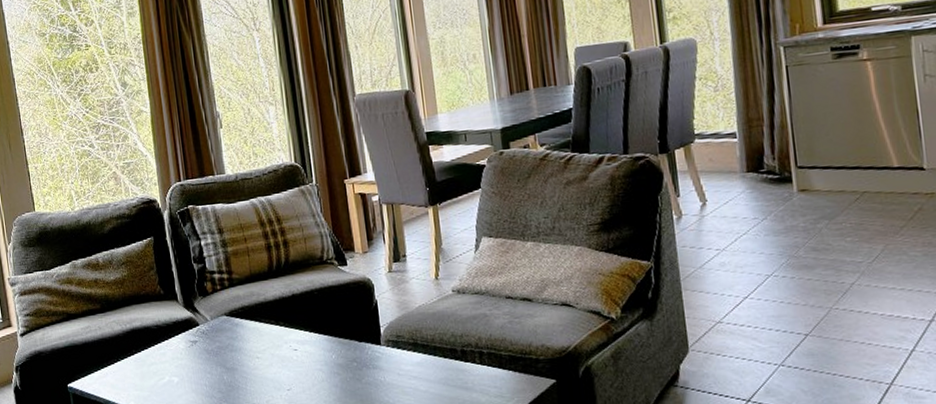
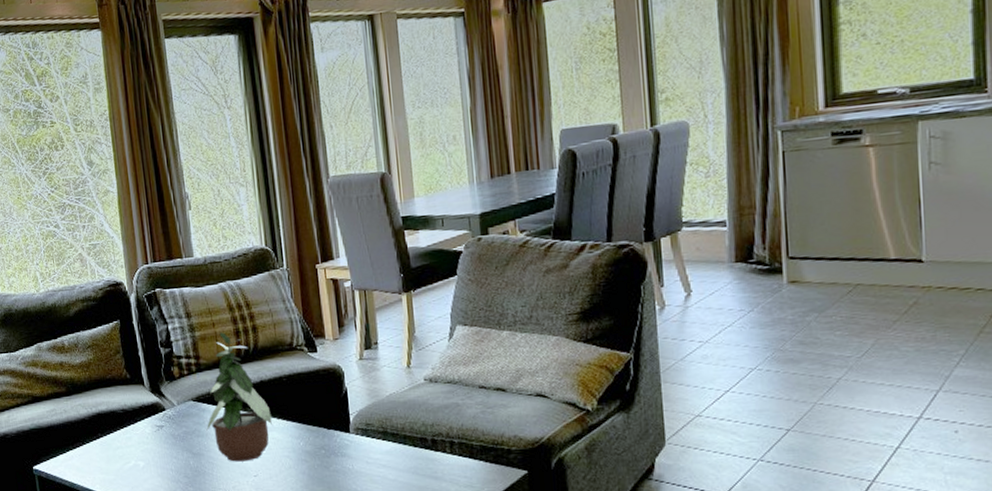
potted plant: none [239,247,306,376] -> present [206,332,274,462]

